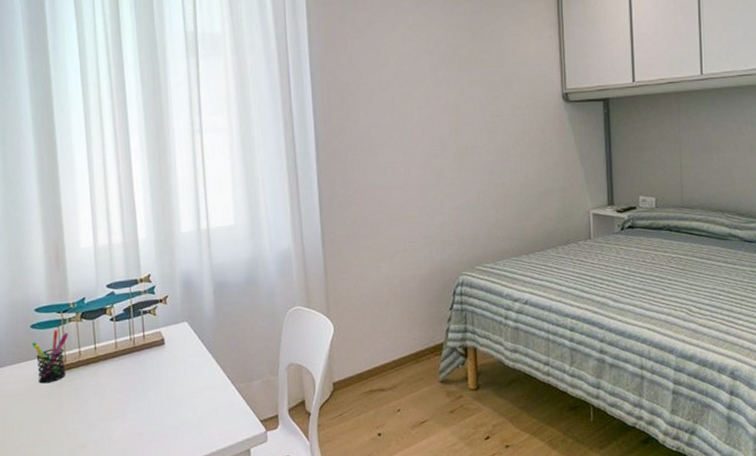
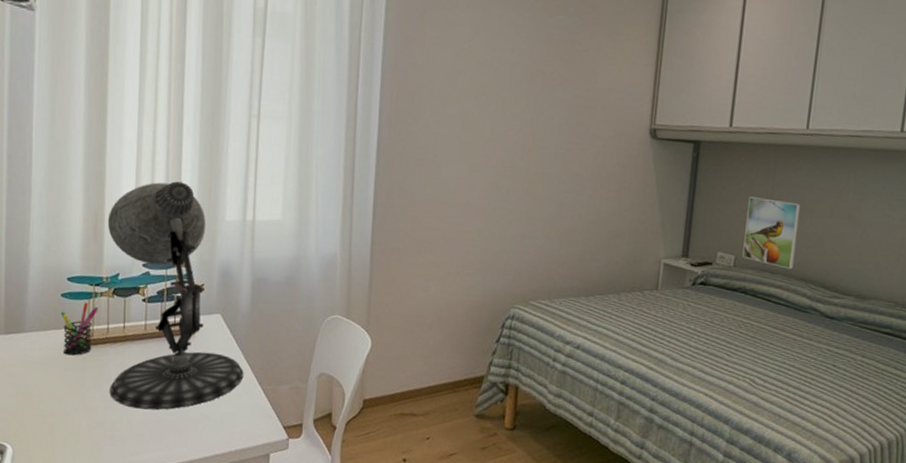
desk lamp: none [68,202,217,425] -> present [107,181,244,410]
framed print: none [660,141,709,203] -> present [742,197,801,270]

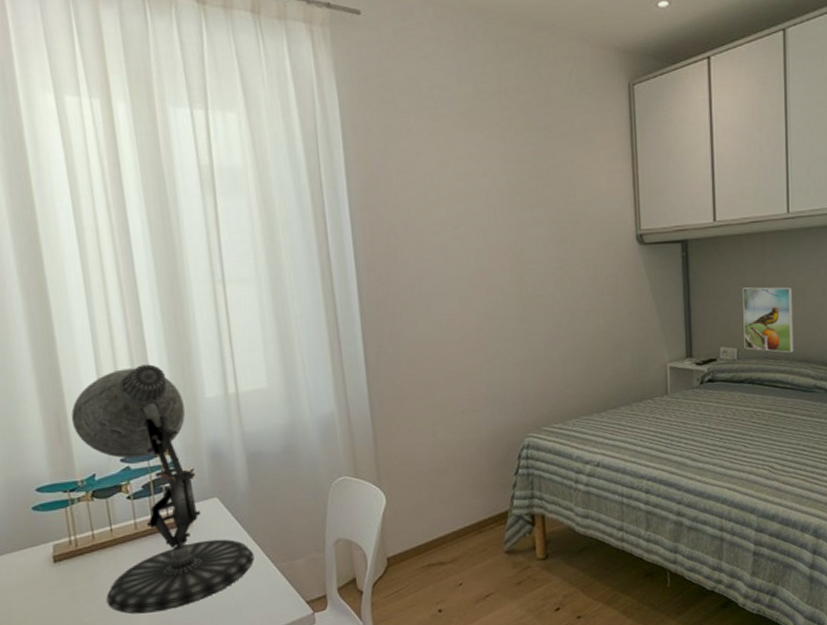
pen holder: present [60,302,99,356] -> none [34,511,79,572]

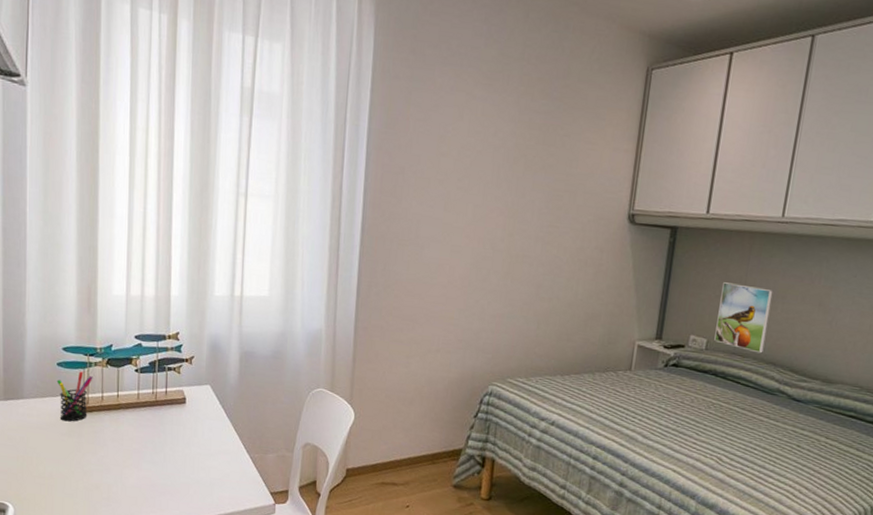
pen holder: none [34,511,79,572] -> present [56,371,93,422]
desk lamp: present [71,364,255,614] -> none [100,256,233,475]

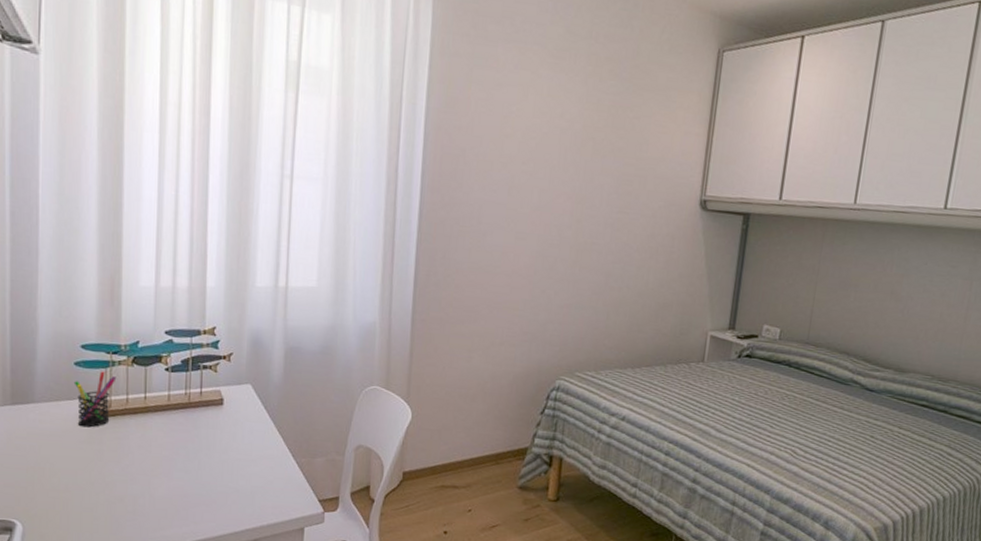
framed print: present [714,282,774,354] -> none [788,270,846,343]

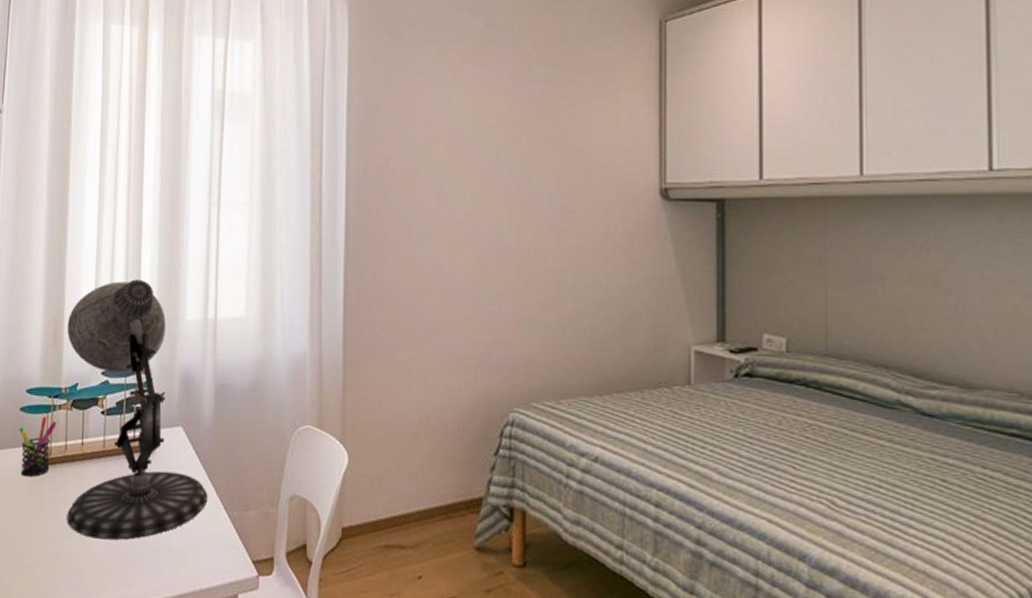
desk lamp: none [125,244,277,484] -> present [67,279,208,541]

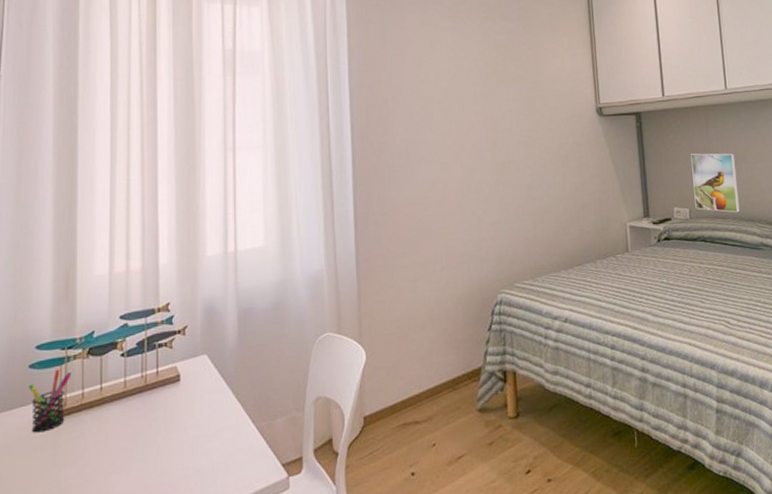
desk lamp: present [67,279,208,541] -> none [80,224,236,479]
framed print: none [796,263,867,353] -> present [691,153,740,213]

